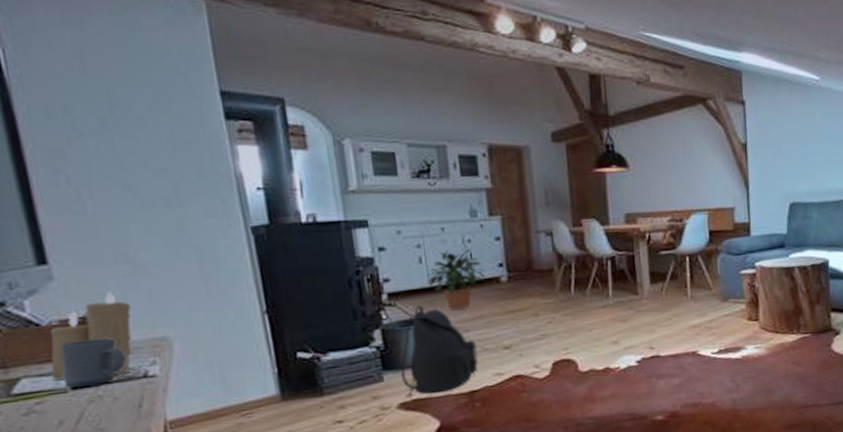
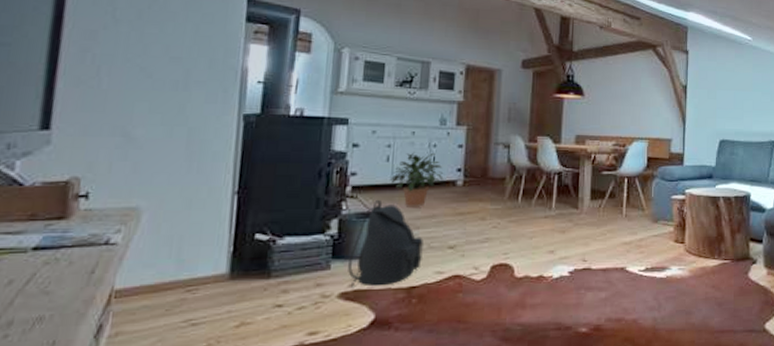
candle: present [49,291,132,381] -> none [17,160,113,240]
mug: present [58,337,126,388] -> none [27,203,94,248]

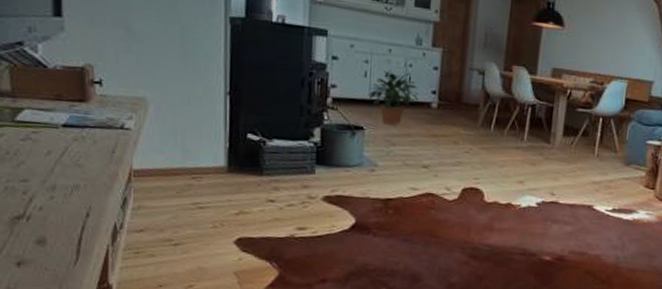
backpack: present [348,199,425,287] -> none [331,113,400,194]

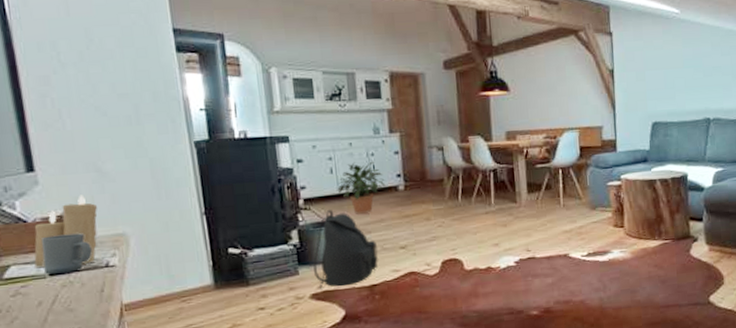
candle: none [49,50,120,122] -> present [34,195,97,268]
mug: none [58,85,109,127] -> present [40,233,92,274]
backpack: none [331,113,400,194] -> present [313,209,379,289]

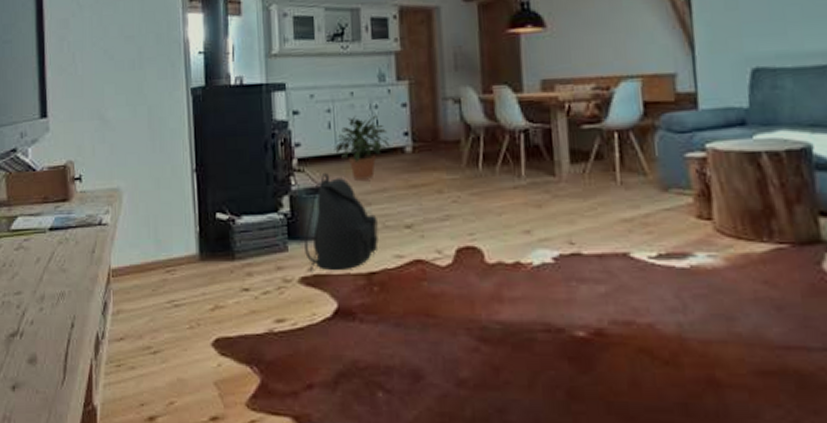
candle: present [34,195,97,268] -> none [38,143,96,221]
mug: present [40,233,92,274] -> none [45,185,88,229]

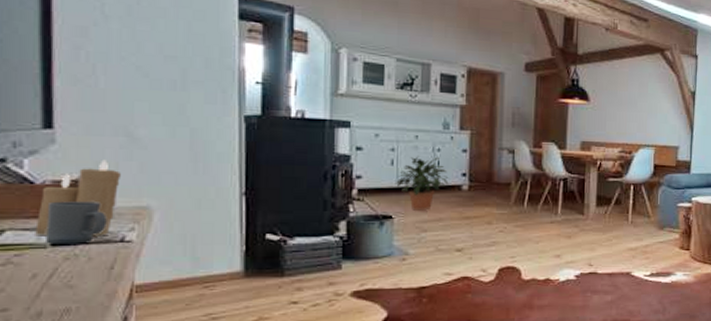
candle: none [38,143,96,221] -> present [35,159,121,236]
mug: none [45,185,88,229] -> present [46,201,107,244]
backpack: present [304,172,379,271] -> none [359,202,432,286]

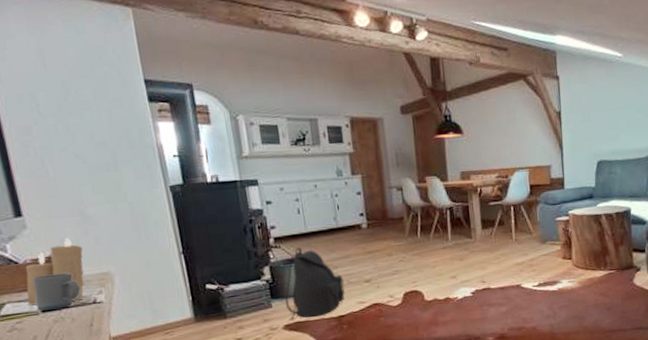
backpack: none [359,202,432,286] -> present [285,247,346,320]
potted plant: present [394,155,449,211] -> none [303,201,350,251]

